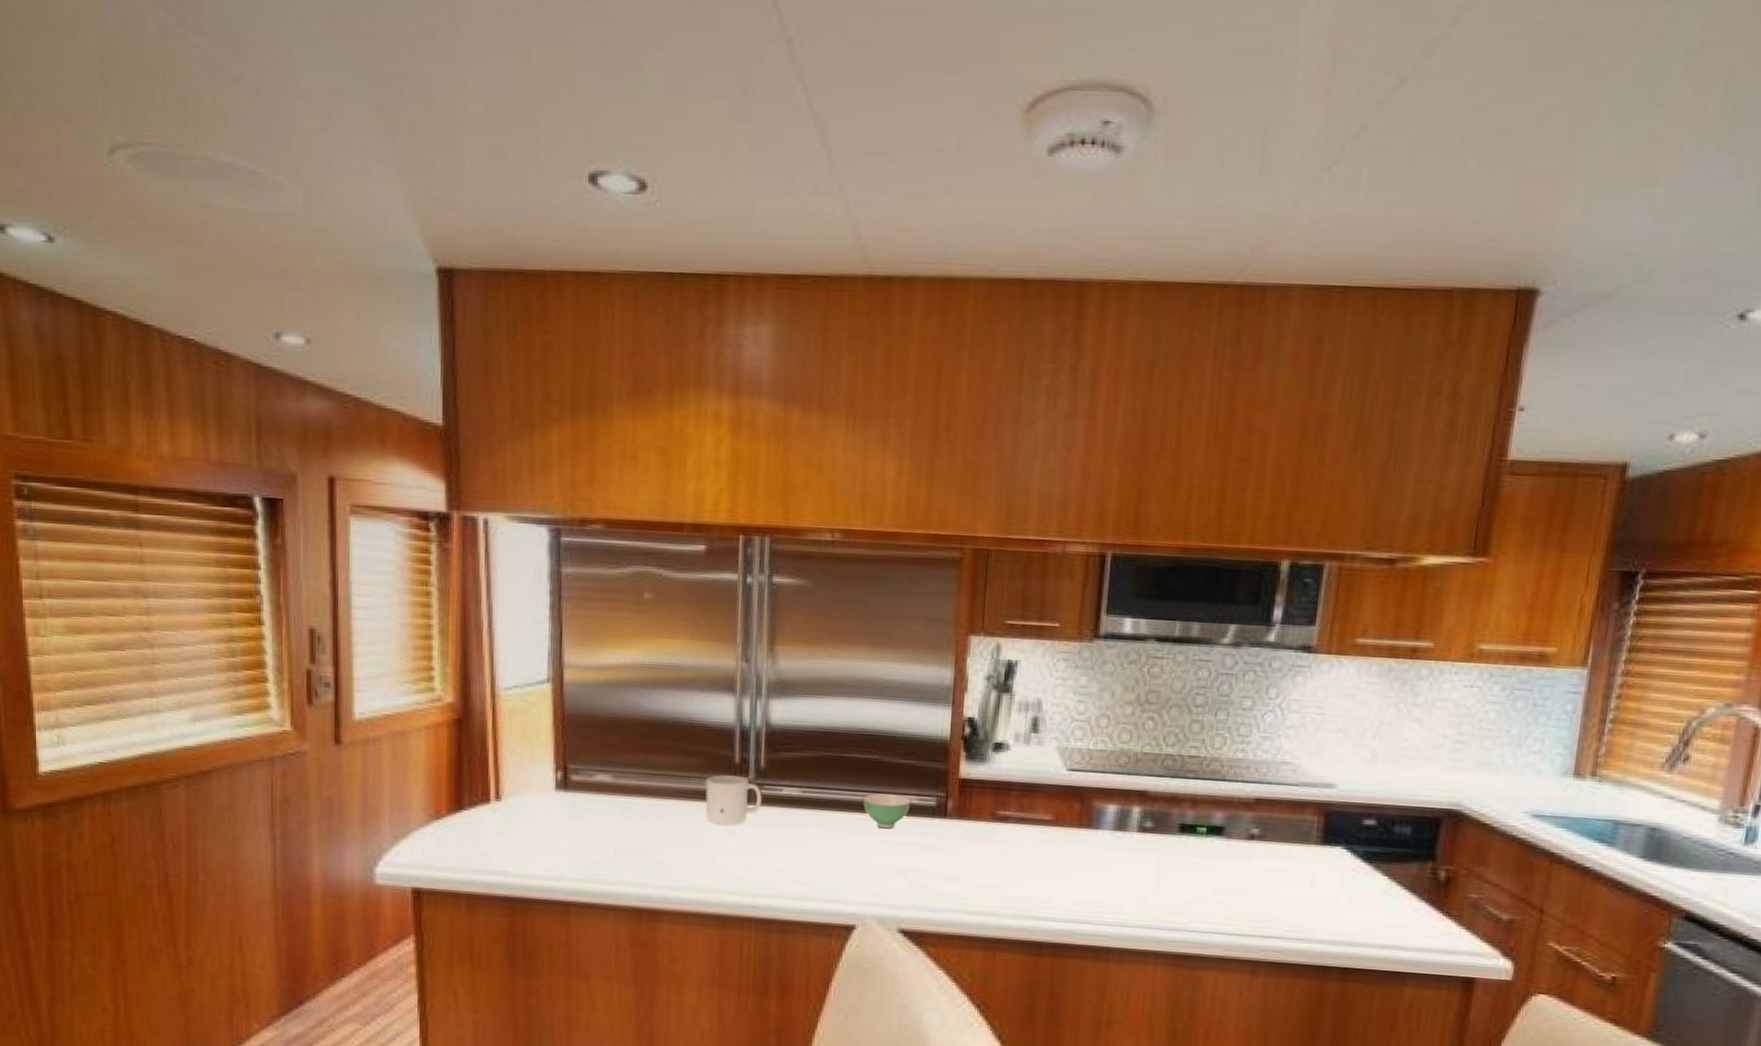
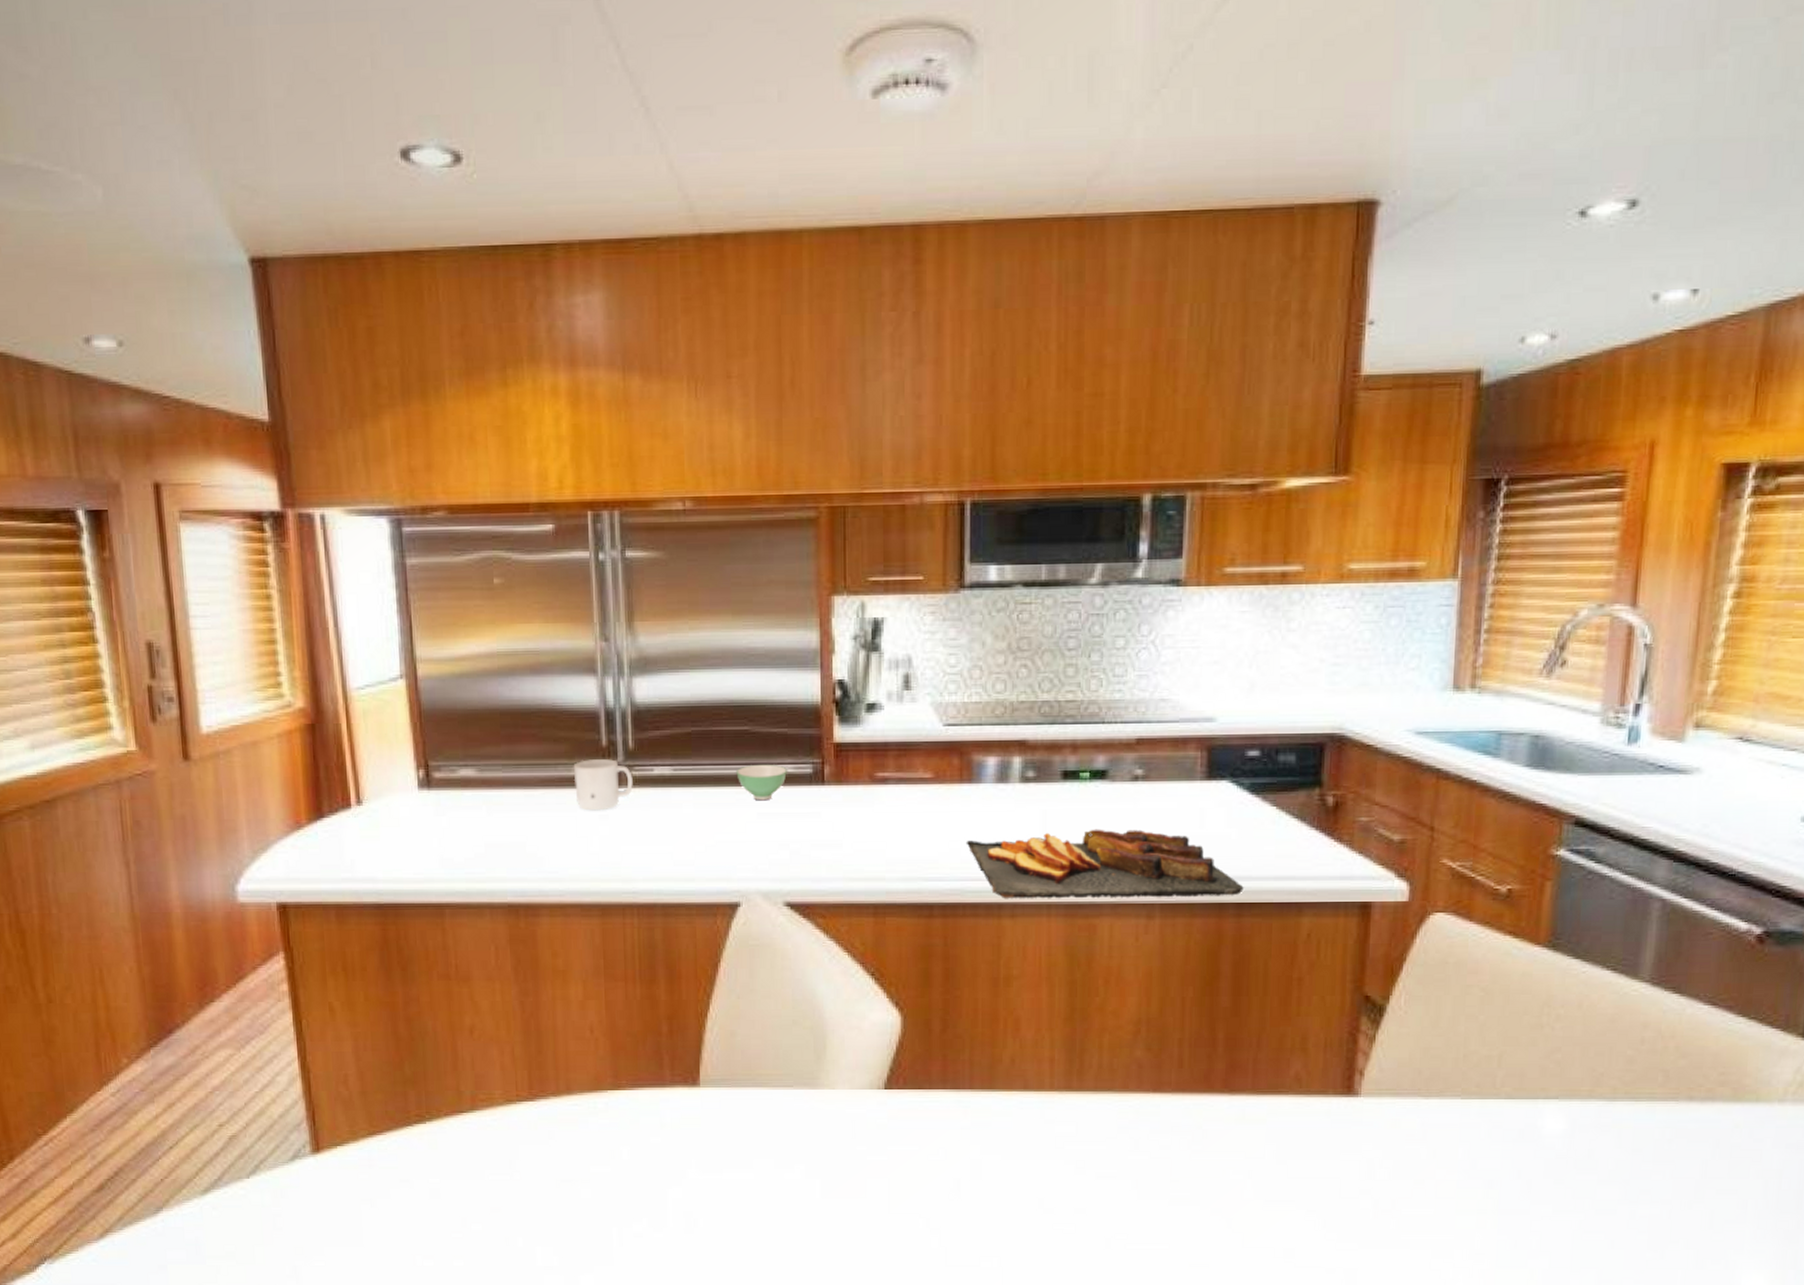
food platter: none [1079,882,1349,961] -> present [966,829,1244,899]

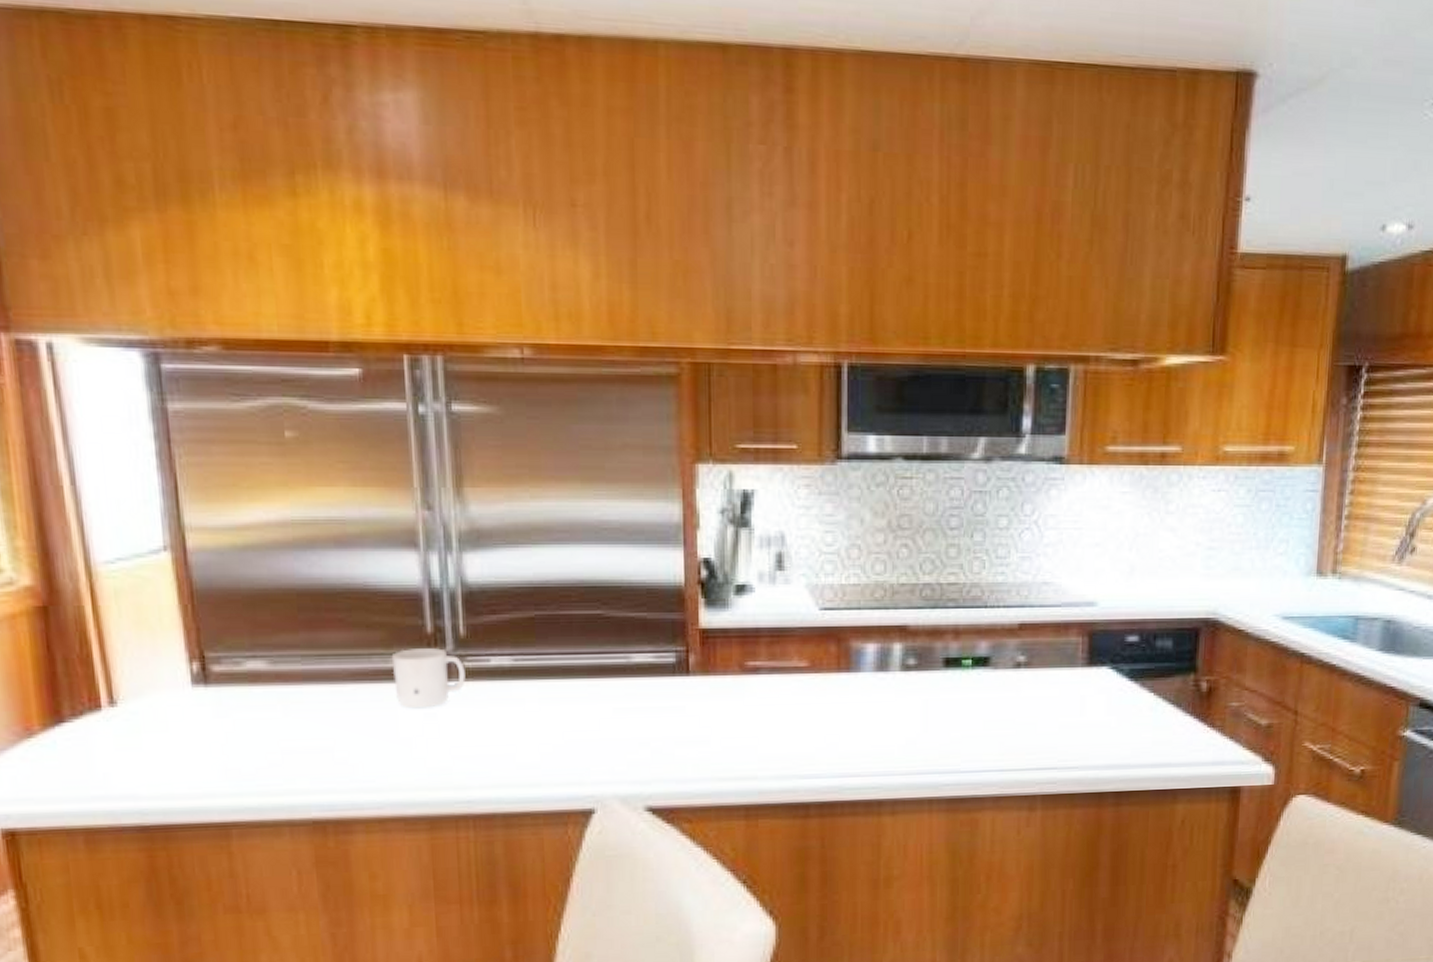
bowl: present [736,764,788,801] -> none [588,652,648,694]
food platter: present [966,829,1244,899] -> none [844,719,1122,796]

